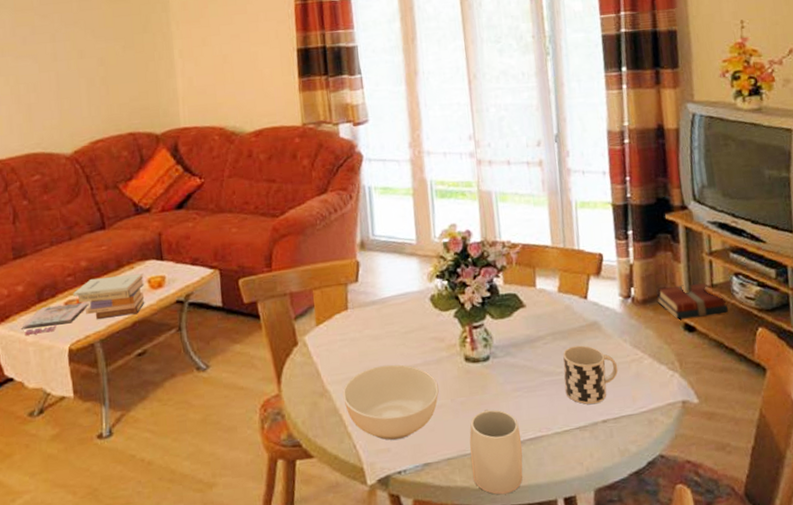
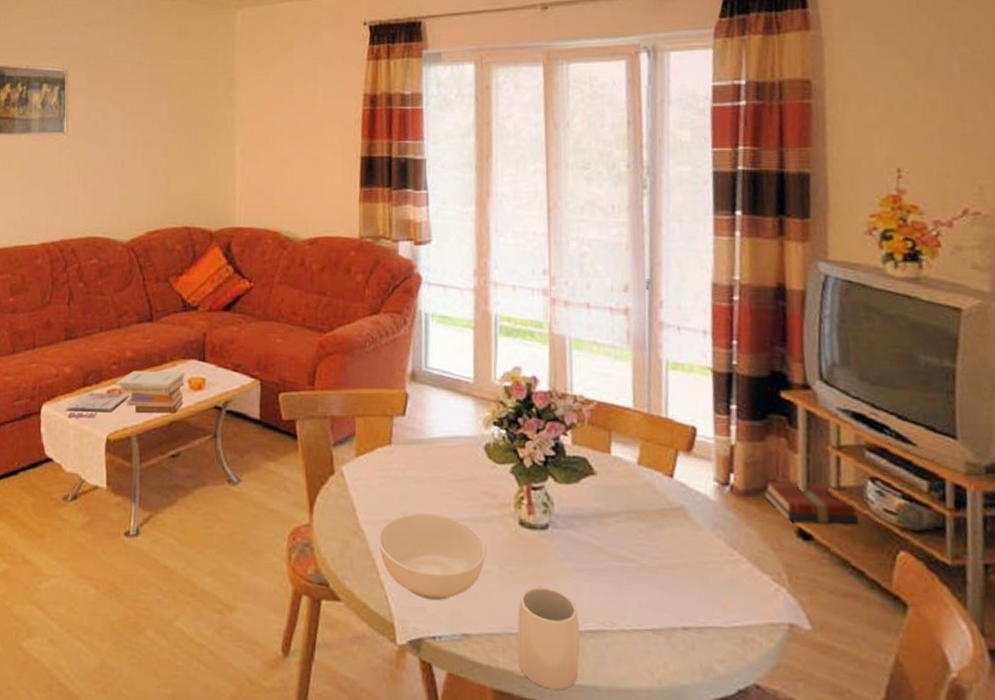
cup: present [563,345,618,405] -> none [637,531,707,606]

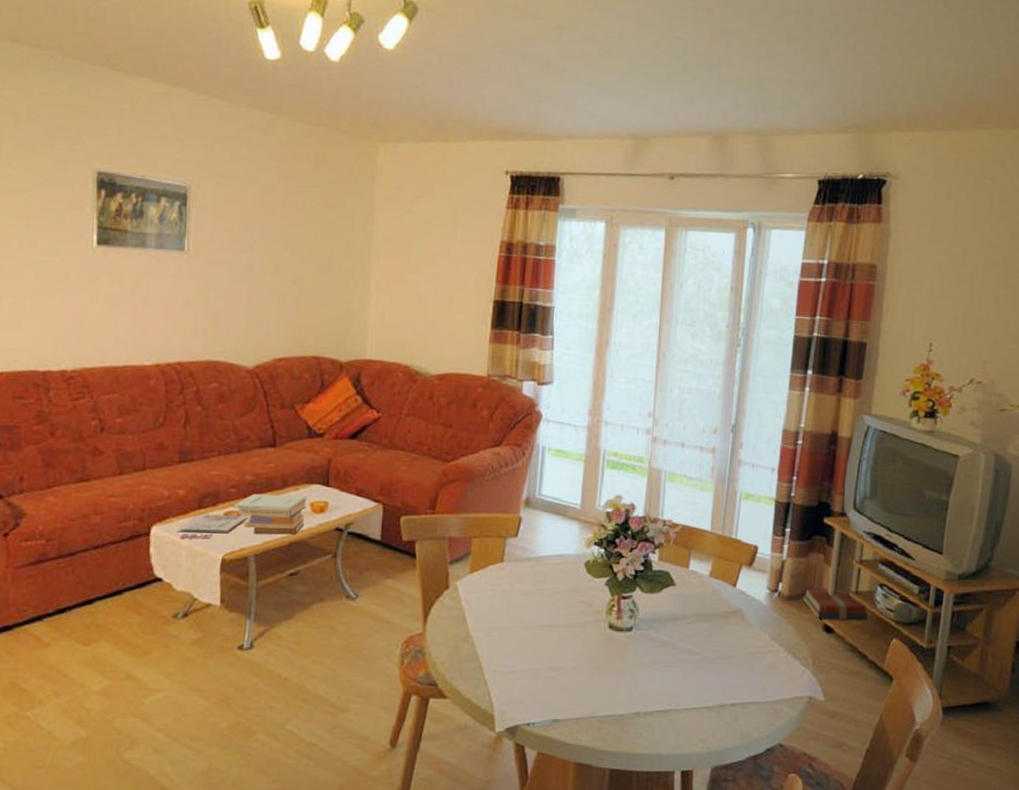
bowl: present [378,513,487,600] -> none [485,620,580,694]
mug: present [517,586,581,690] -> none [598,677,651,759]

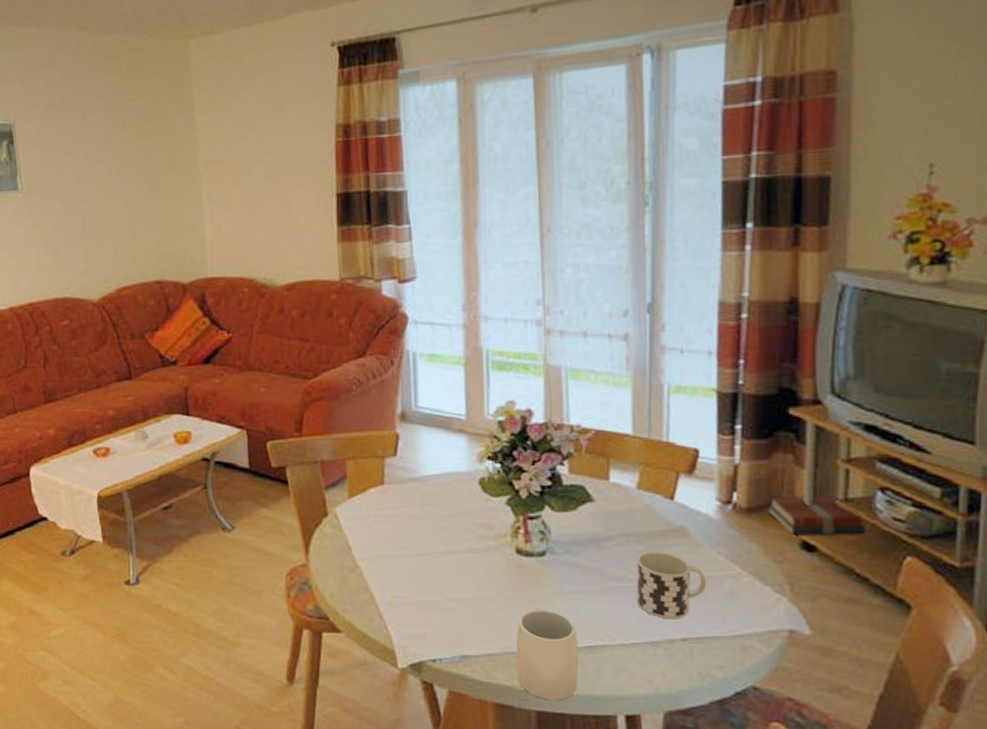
magazine: present [177,513,249,539] -> none [53,450,117,478]
books: present [234,493,307,535] -> none [101,427,171,469]
mug: none [598,677,651,759] -> present [515,608,579,701]
cup: none [699,630,754,687] -> present [636,552,707,619]

